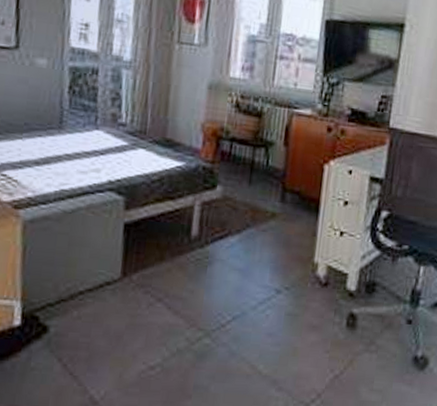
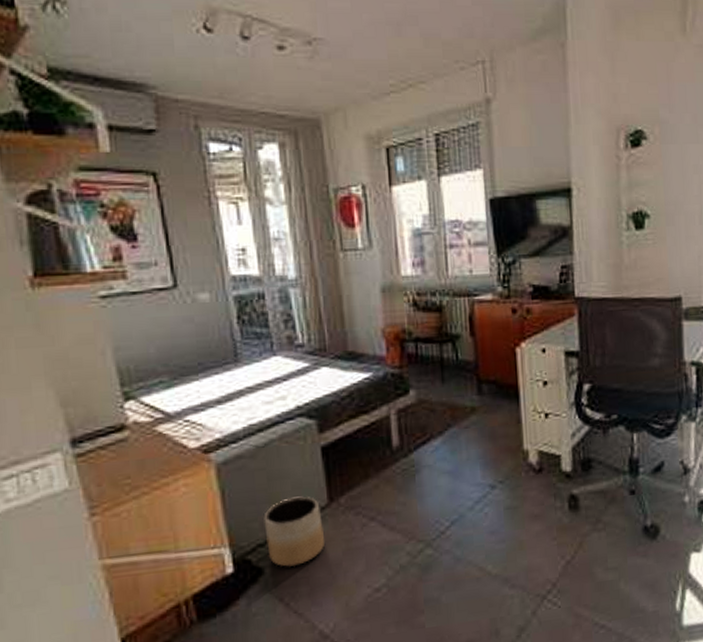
planter: none [55,265,113,332] -> present [263,495,325,567]

